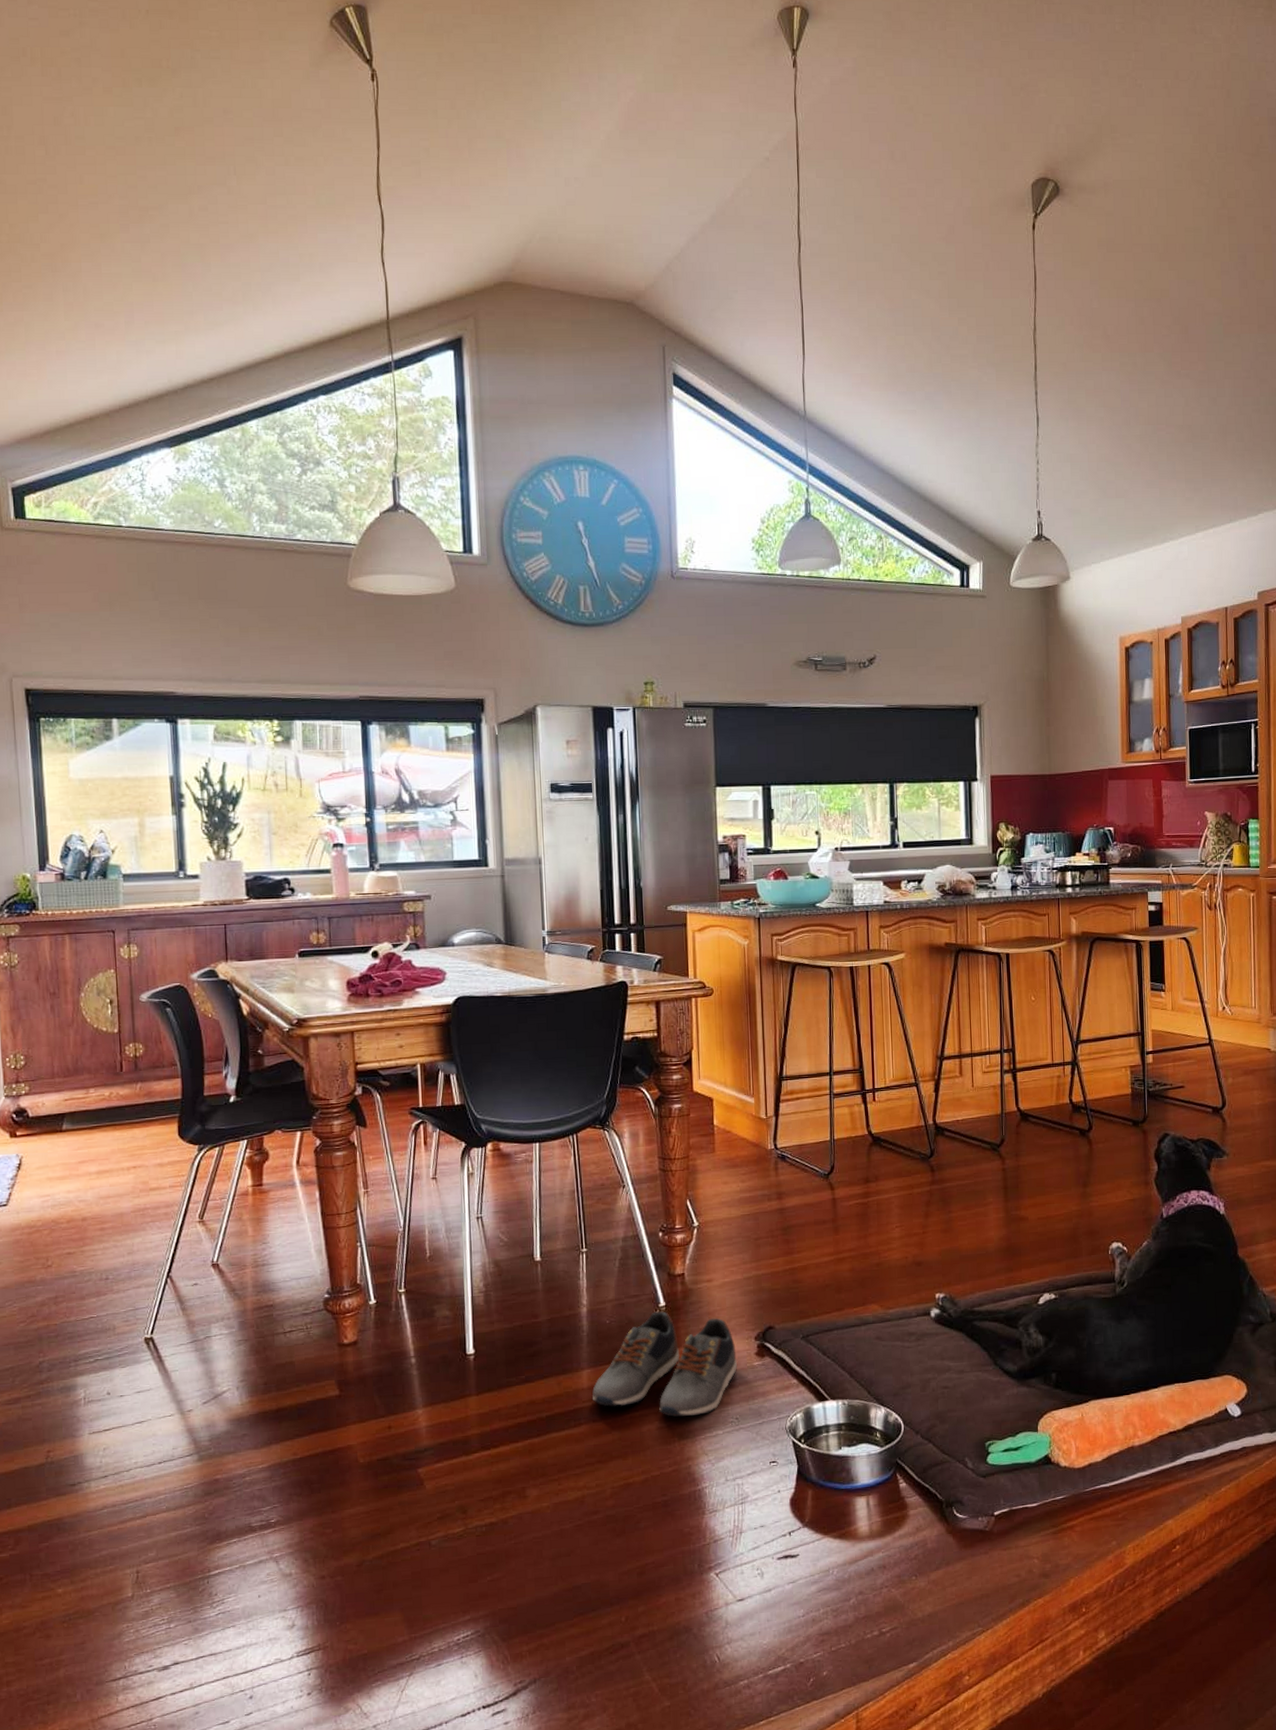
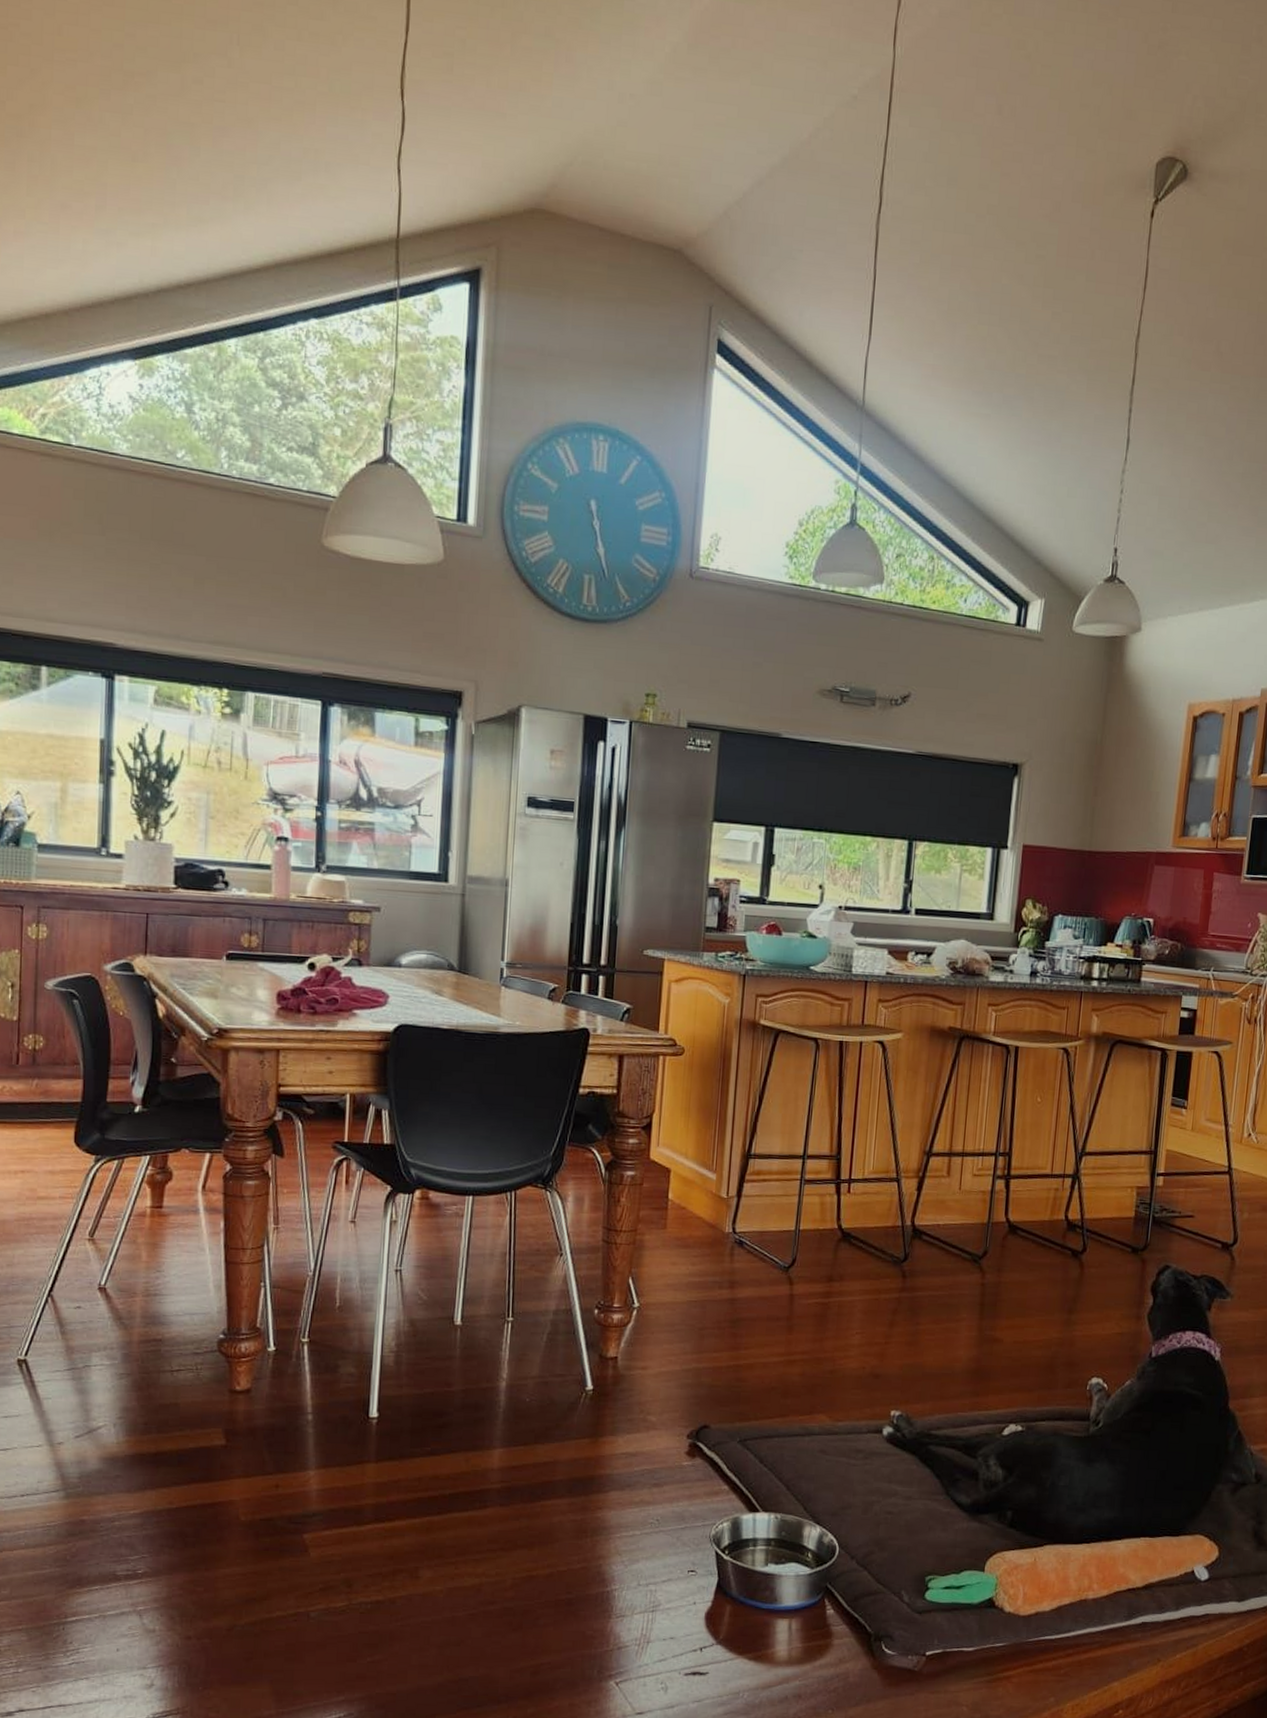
shoe: present [592,1311,738,1417] -> none [502,1395,665,1512]

